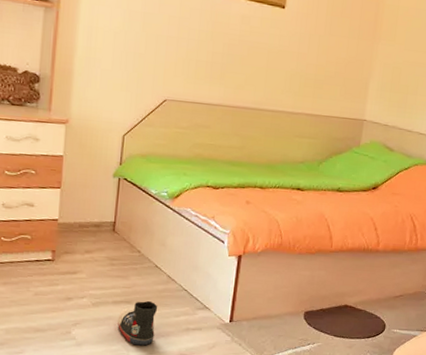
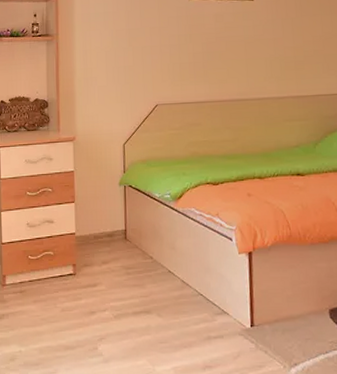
shoe: present [117,300,158,346] -> none [140,308,177,359]

